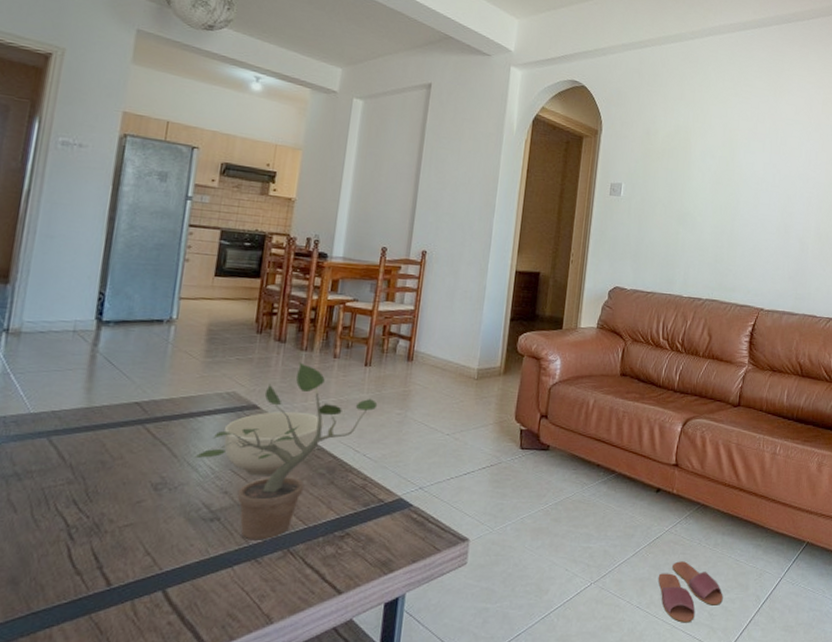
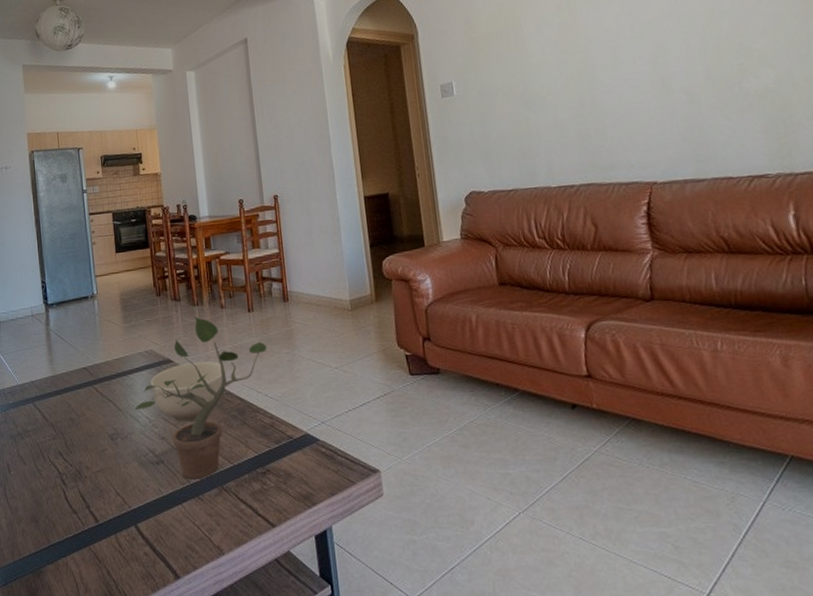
slippers: present [658,561,723,623] -> none [597,485,689,557]

